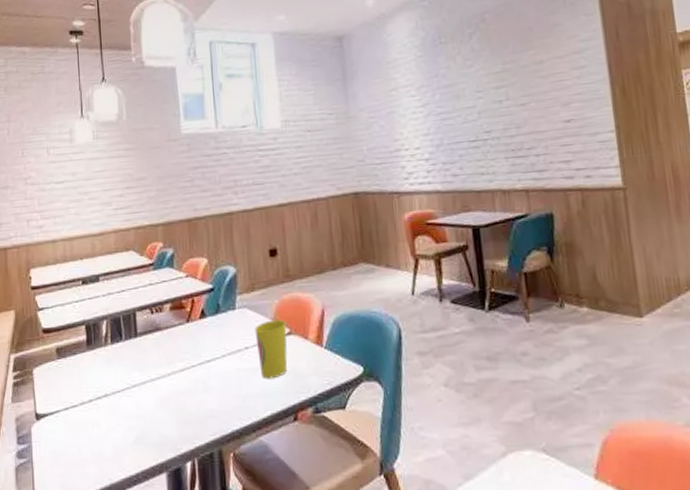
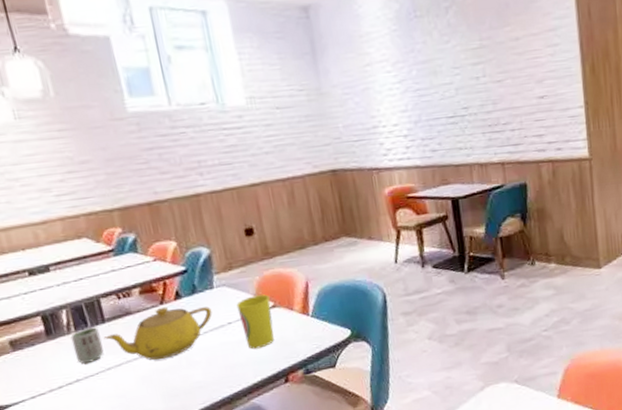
cup: none [106,341,132,378] -> present [70,327,104,363]
teapot: none [134,325,232,382] -> present [103,306,212,360]

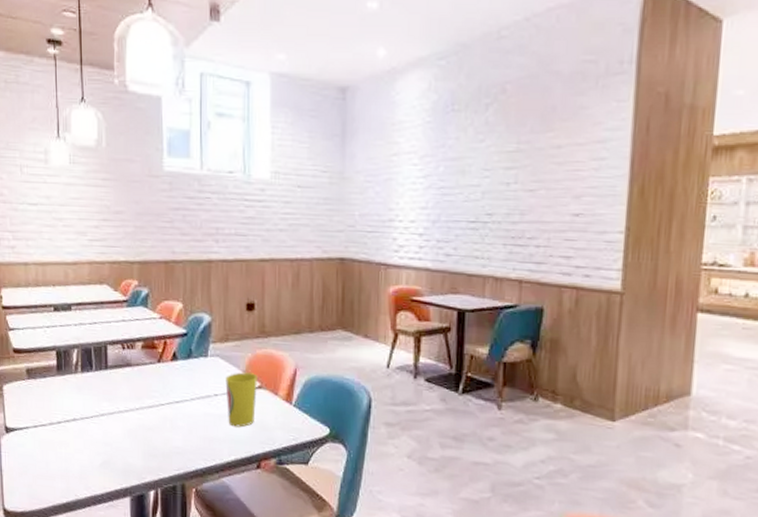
cup: present [70,327,104,363] -> none [76,371,101,405]
teapot: present [103,306,212,360] -> none [103,365,202,417]

